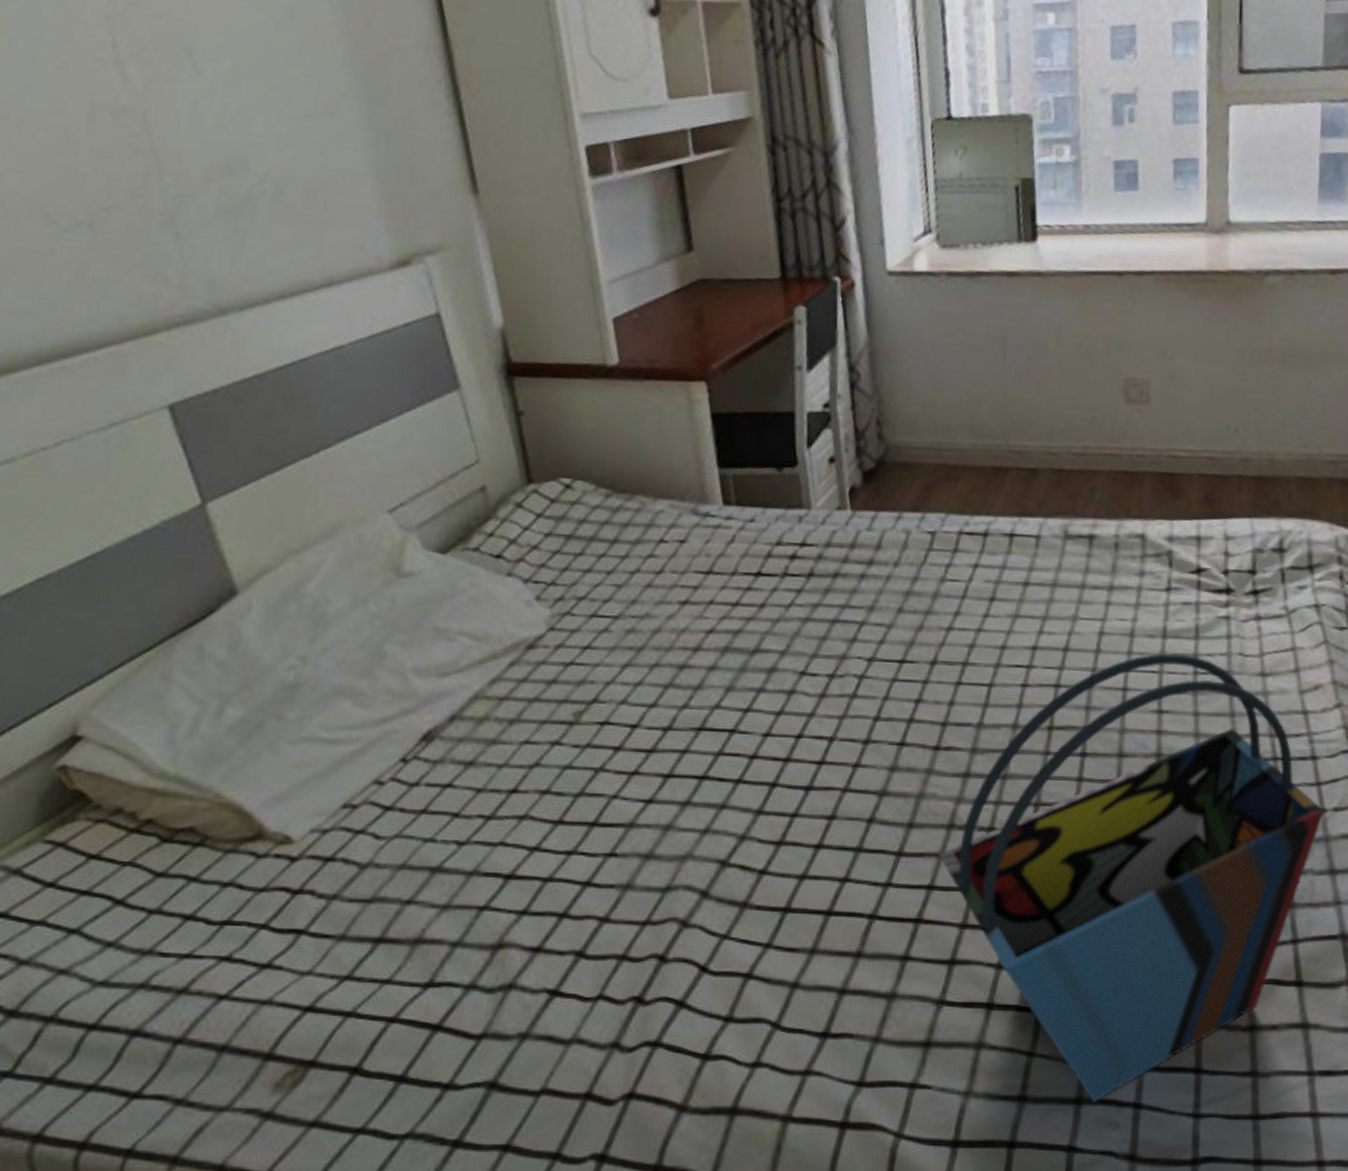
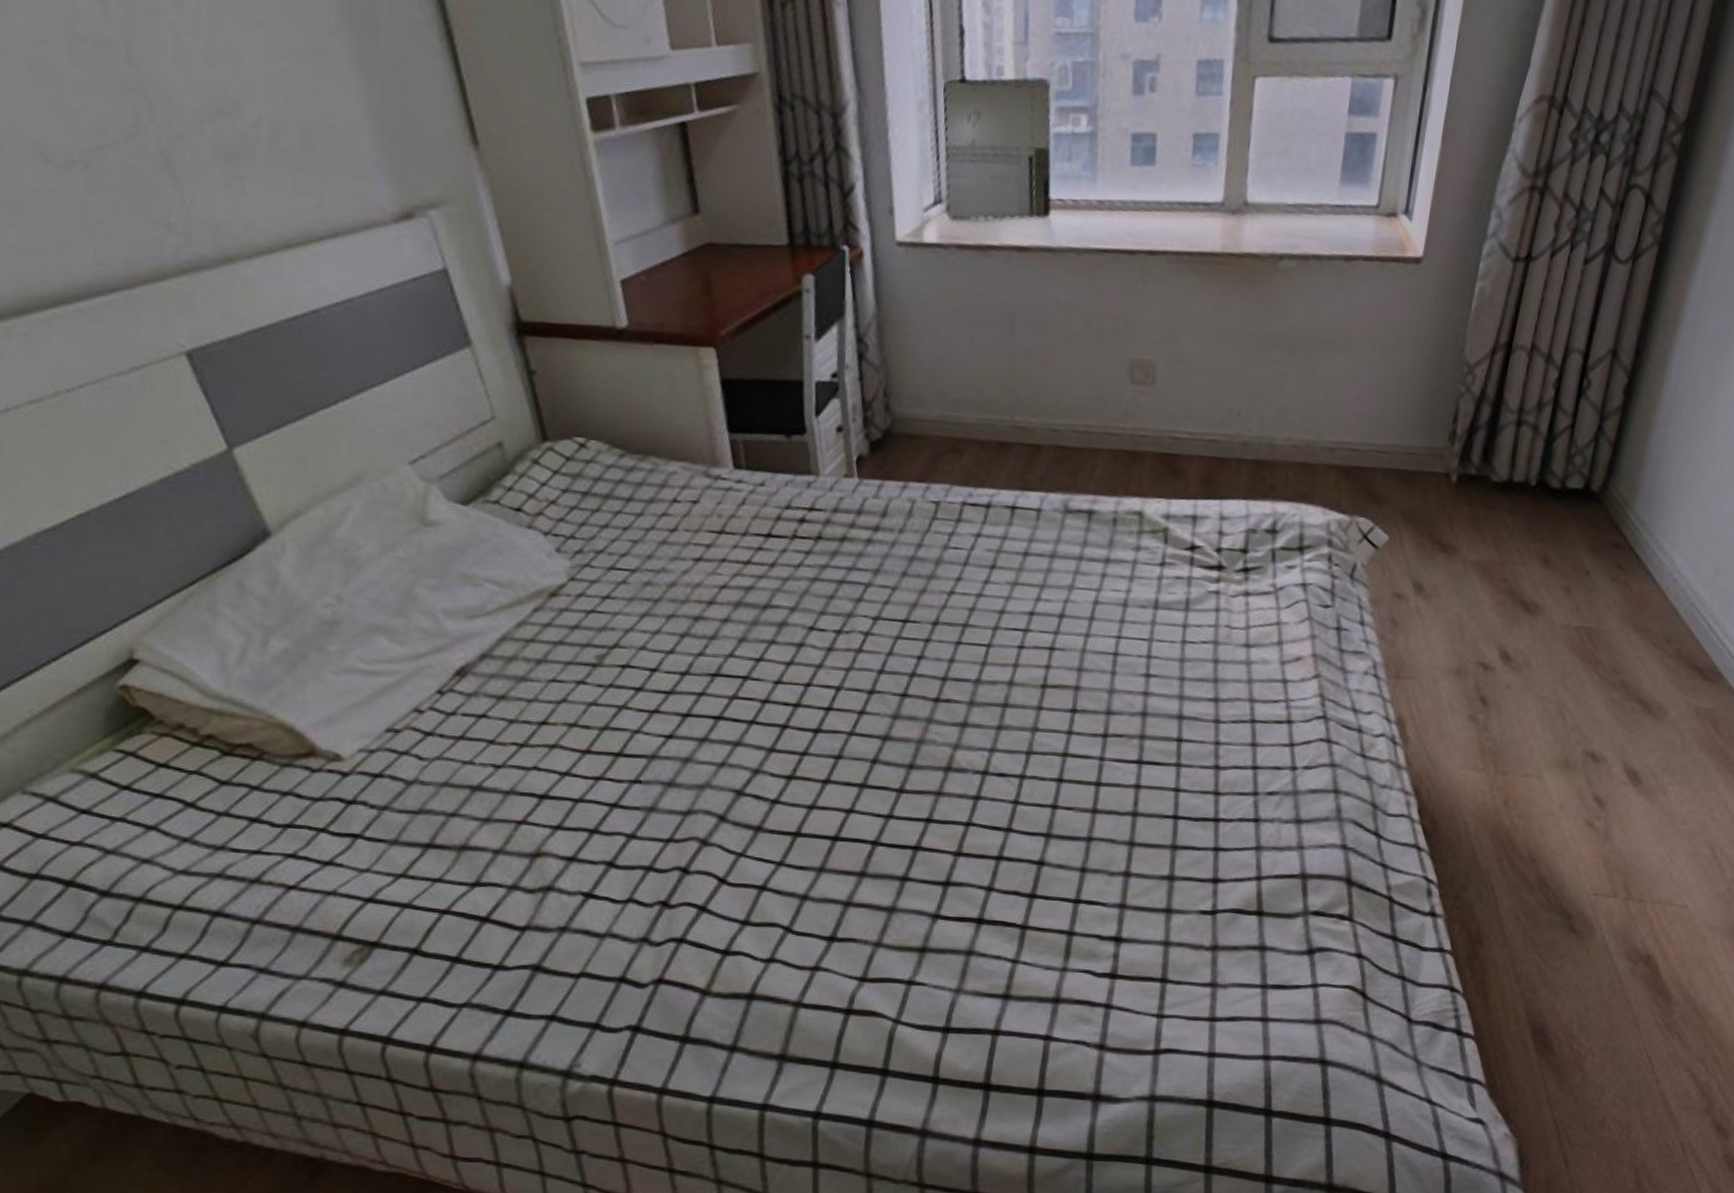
tote bag: present [938,653,1324,1103] -> none [936,622,1295,1003]

